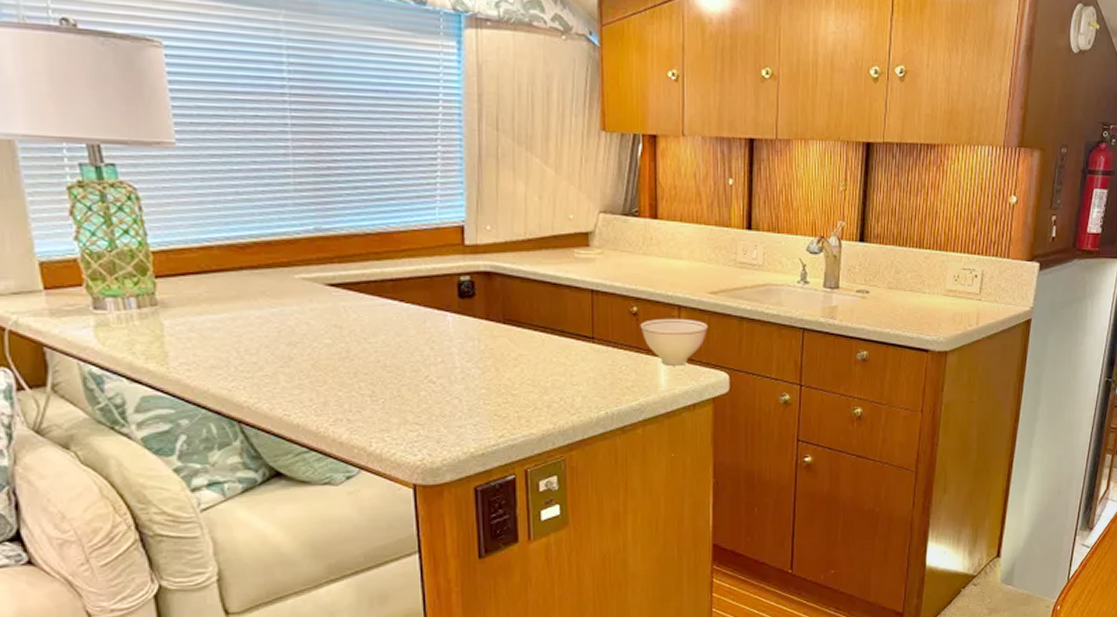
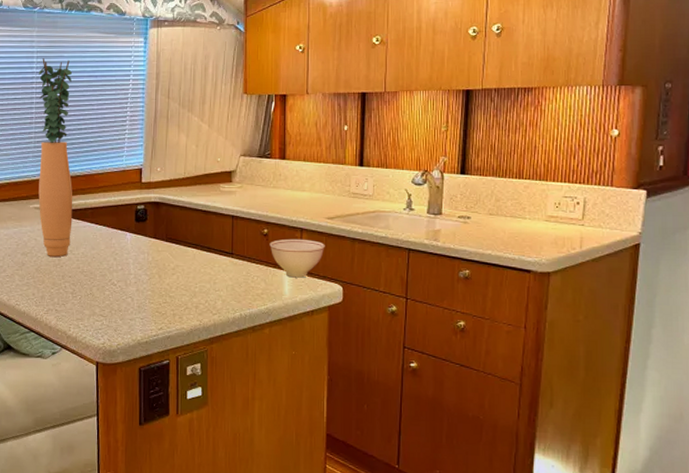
vase: none [292,58,364,347] -> present [38,58,73,257]

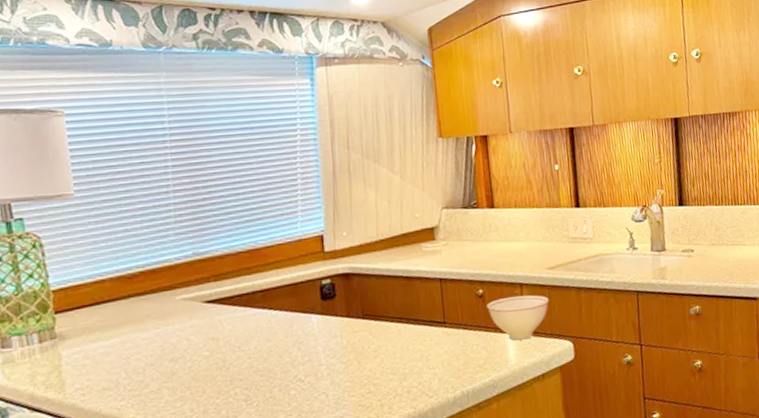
vase: present [38,58,73,257] -> none [172,110,238,358]

